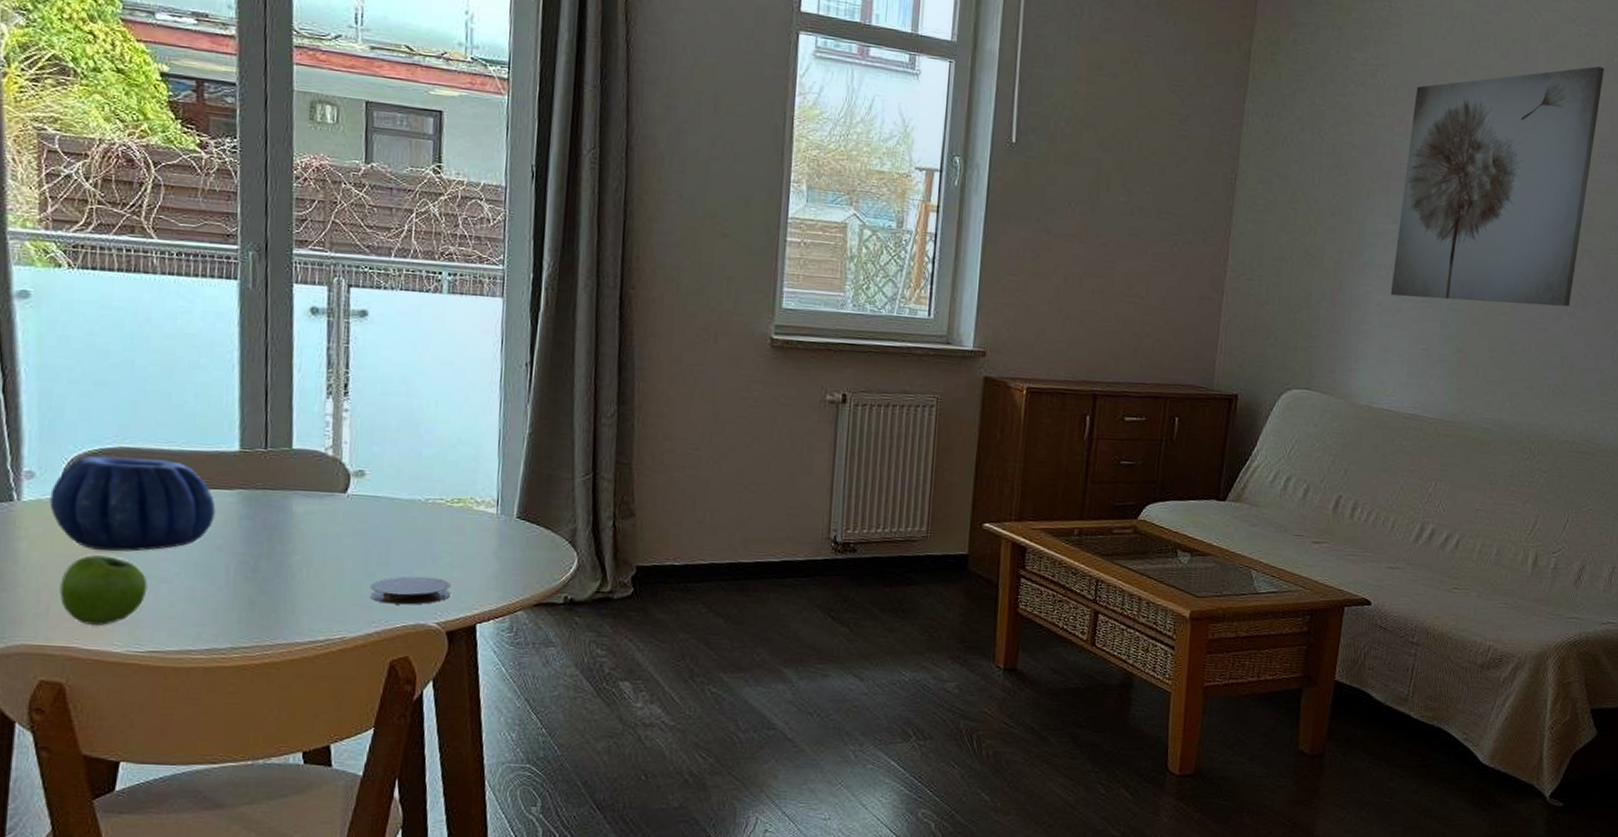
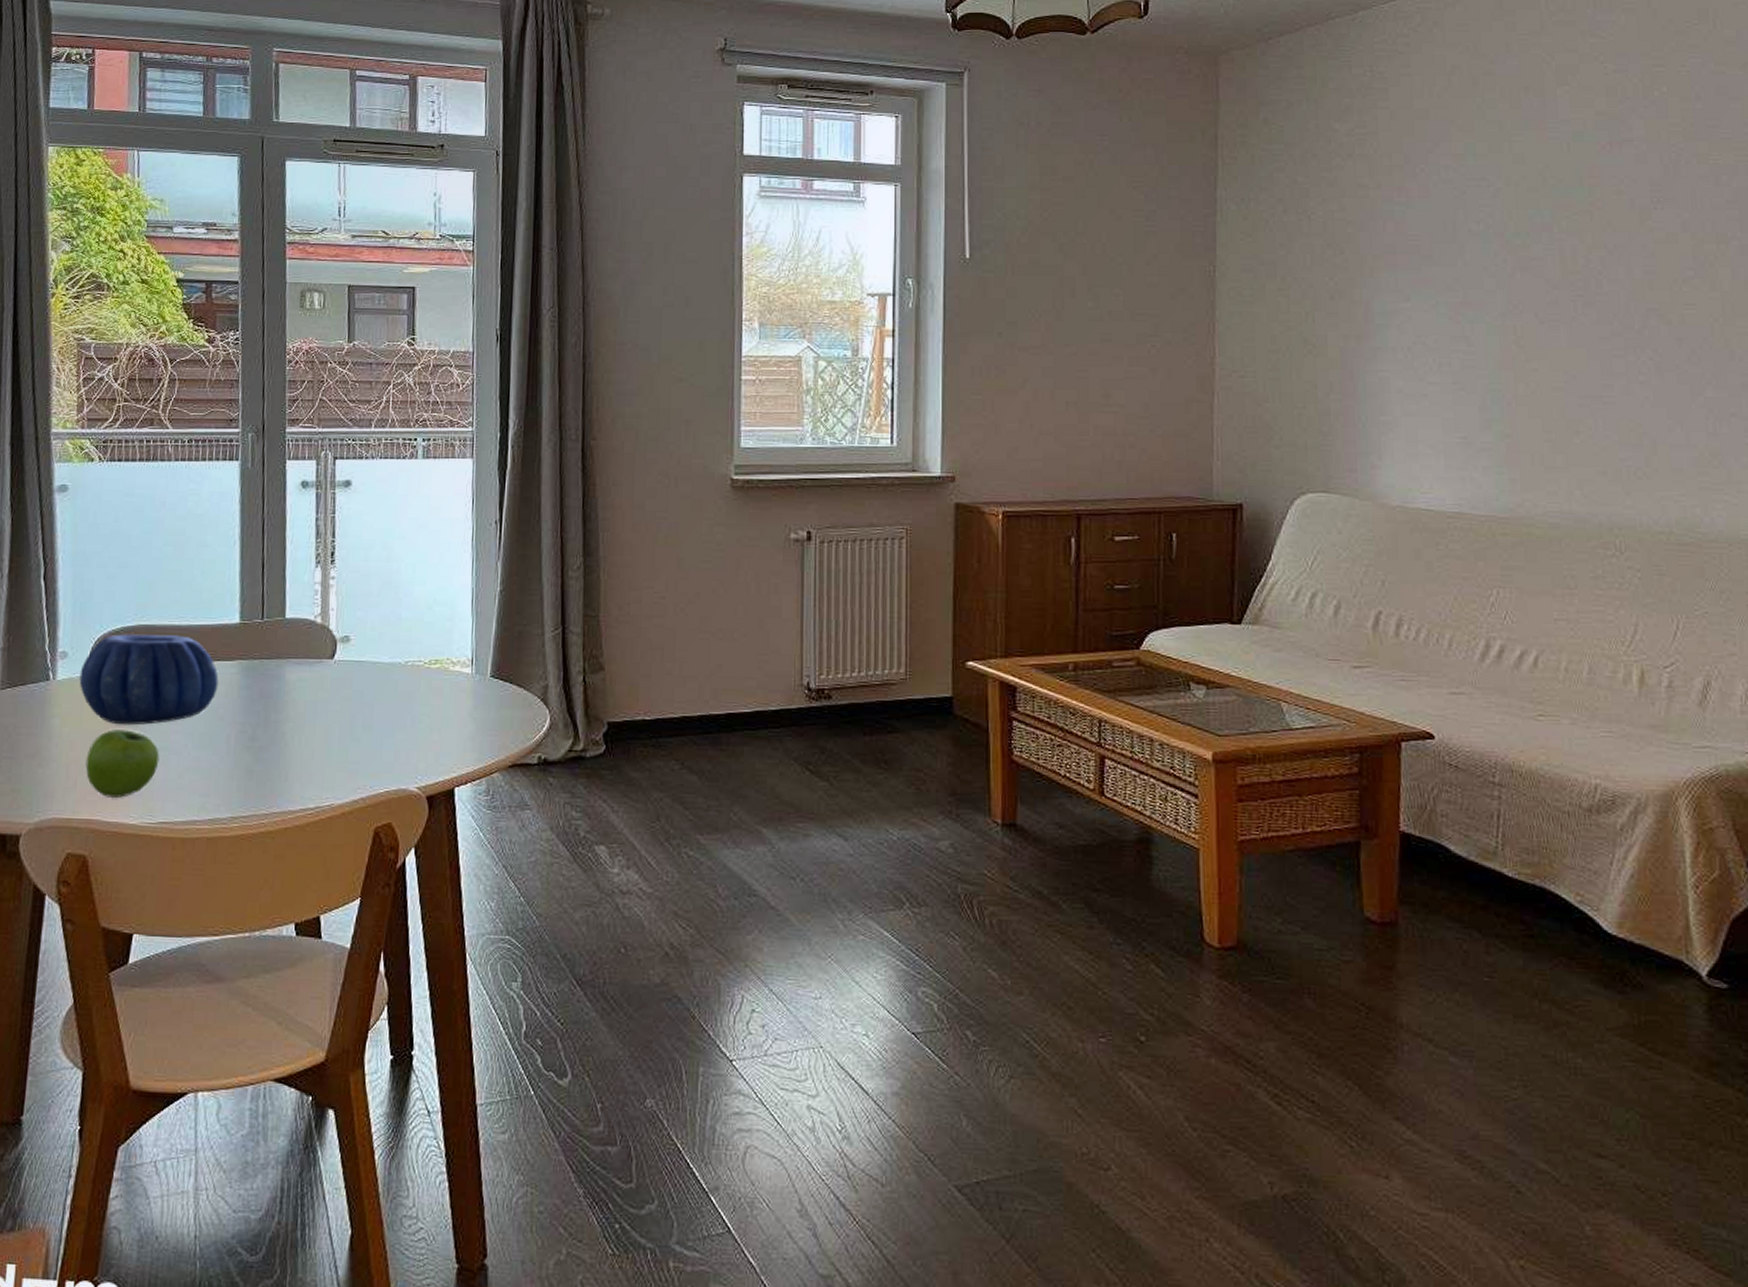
coaster: present [369,576,451,605] -> none [355,740,430,770]
wall art: present [1390,66,1605,307] -> none [1411,104,1644,381]

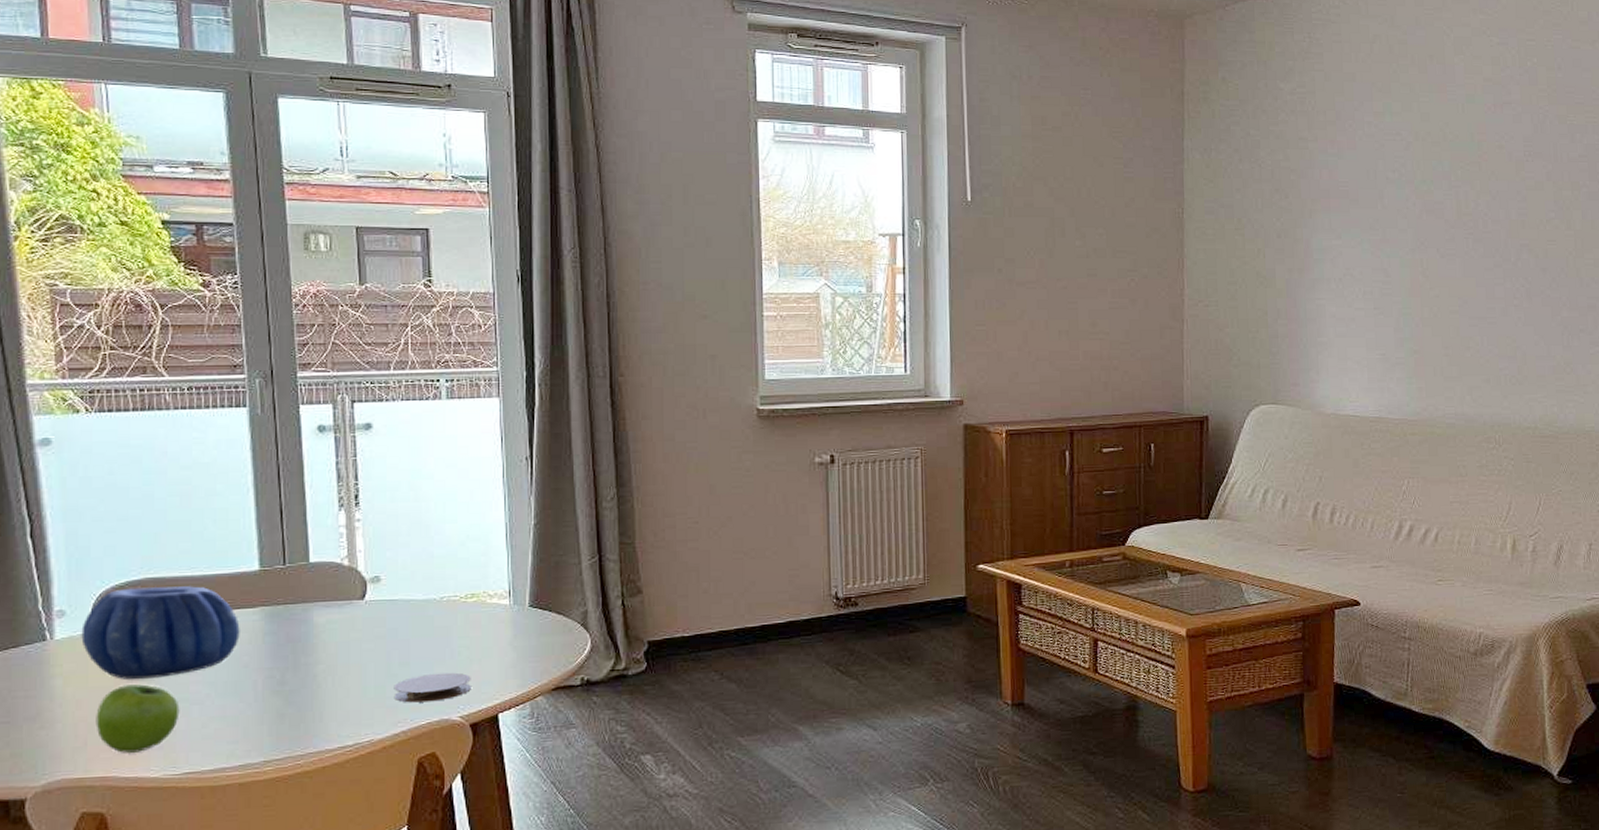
coaster: none [355,740,430,770] -> present [394,672,471,703]

